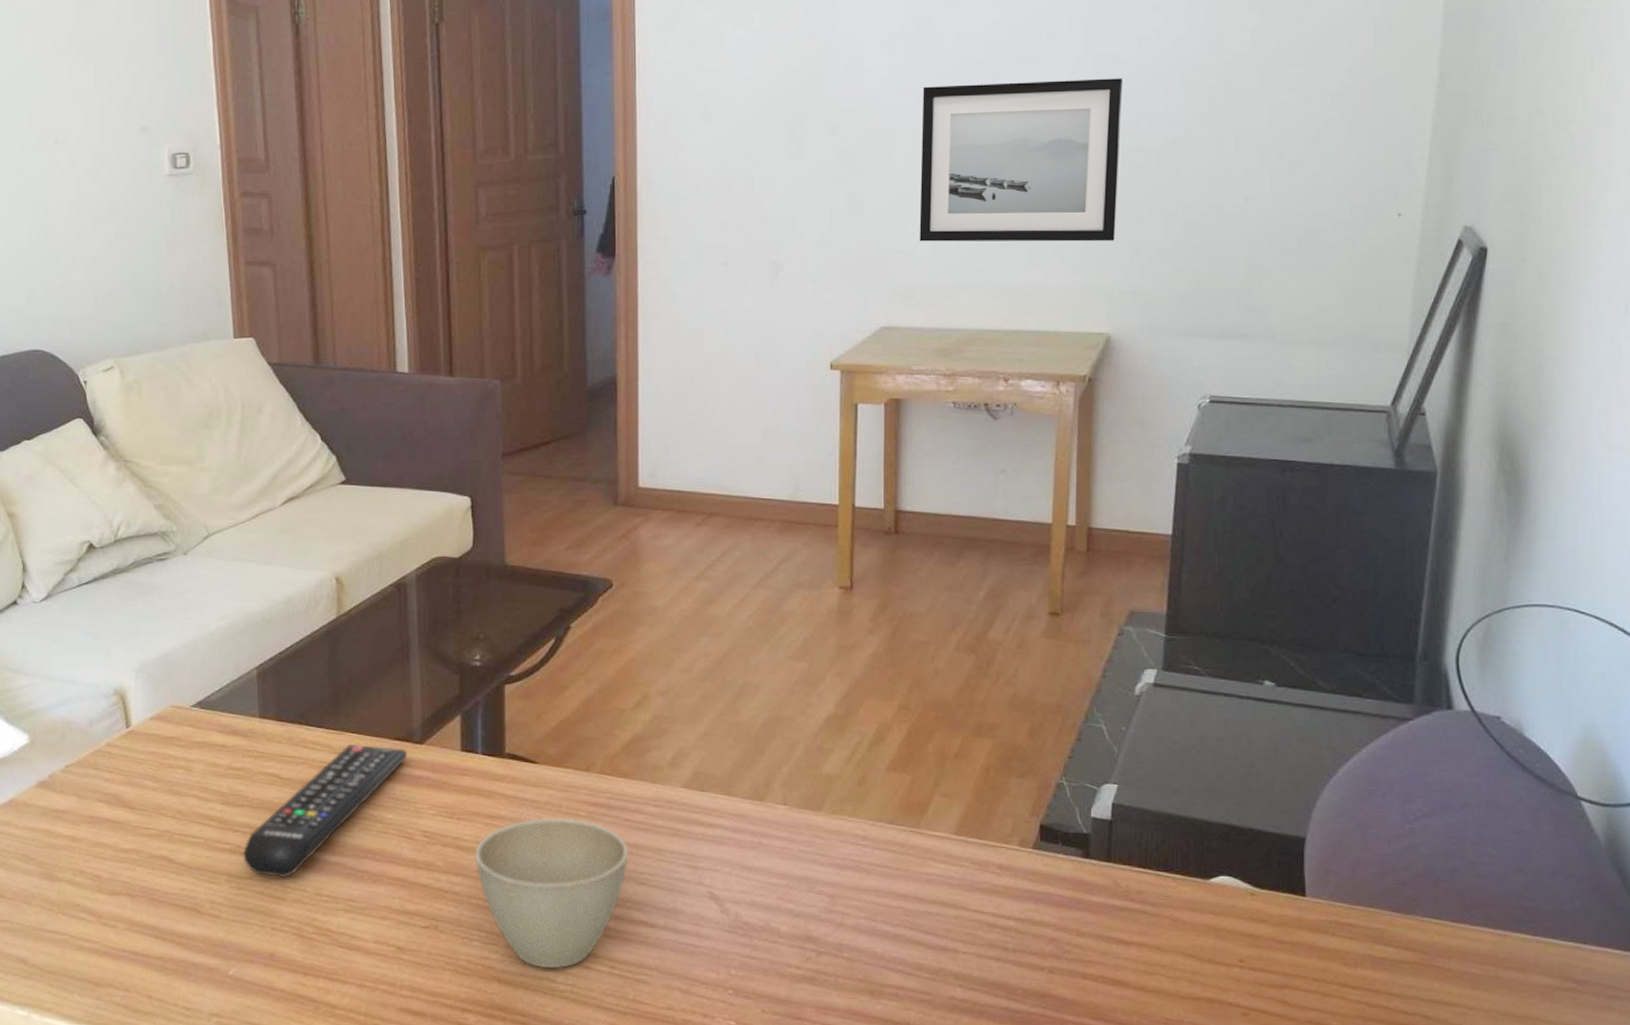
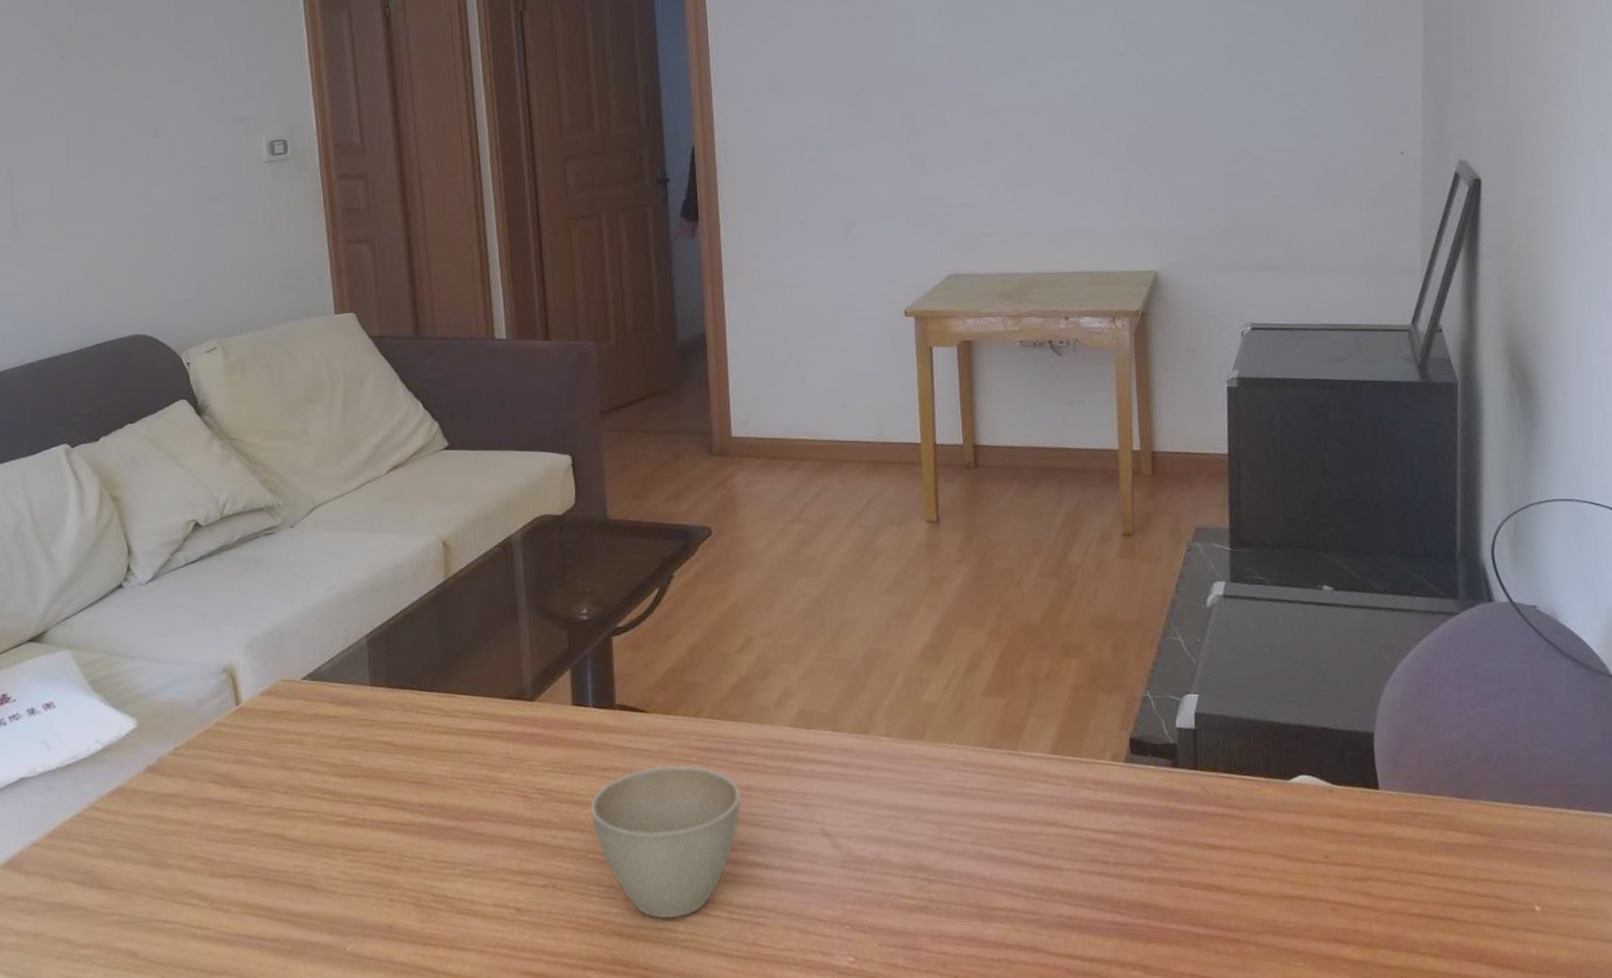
remote control: present [243,744,408,878] -> none [358,705,520,847]
wall art: present [919,78,1123,242] -> none [972,41,1155,195]

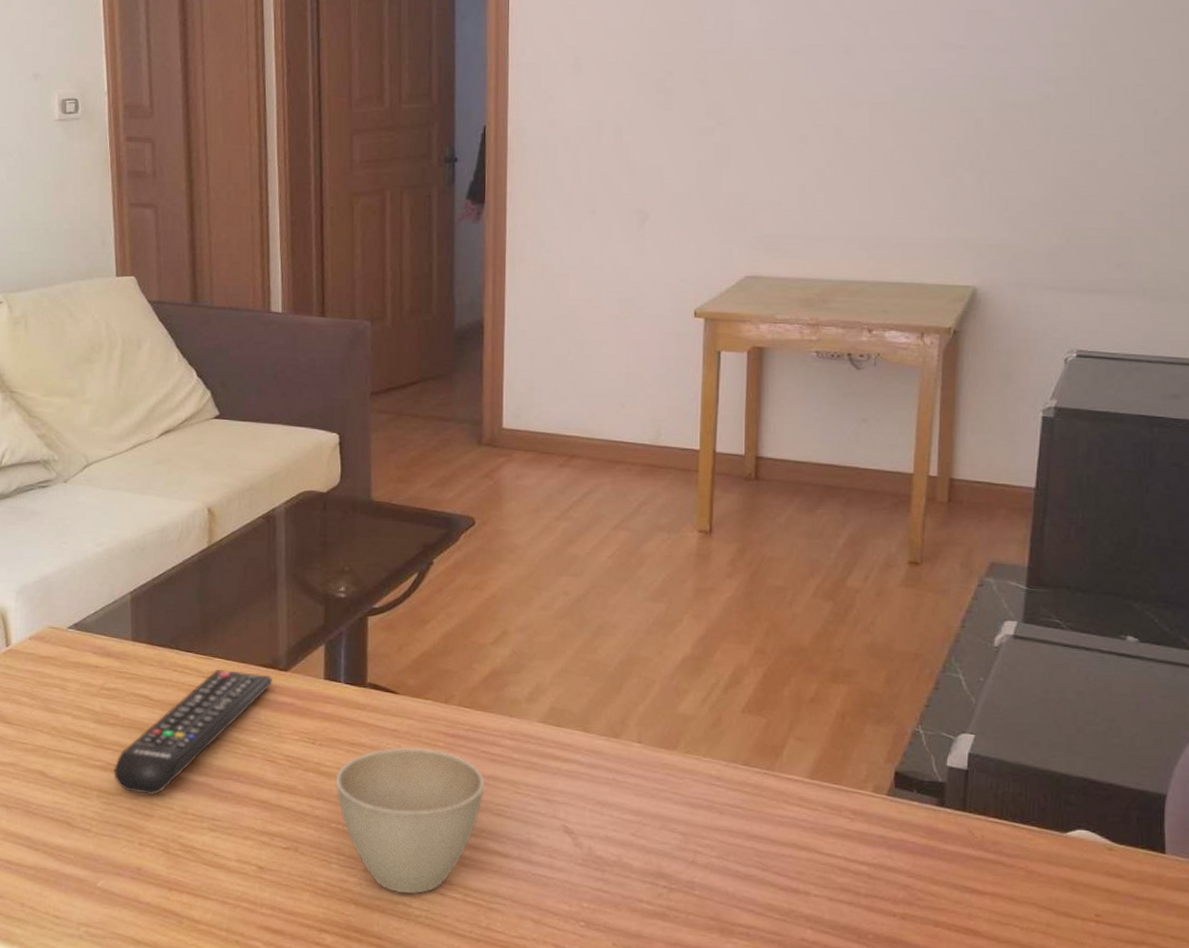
remote control: none [358,705,520,847] -> present [114,669,273,796]

